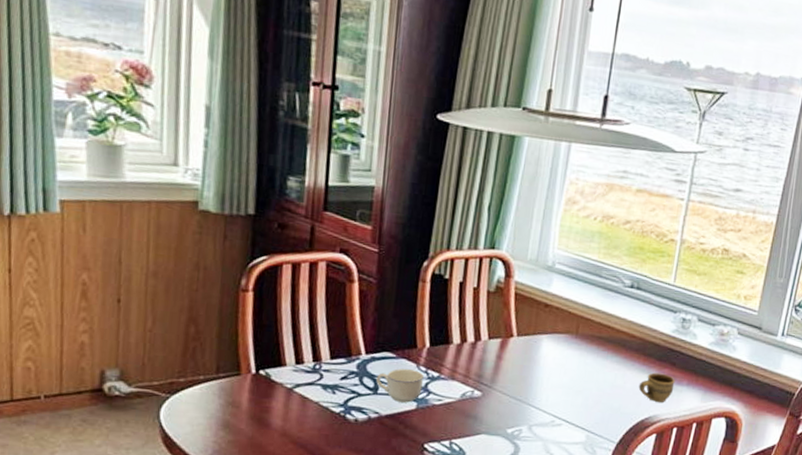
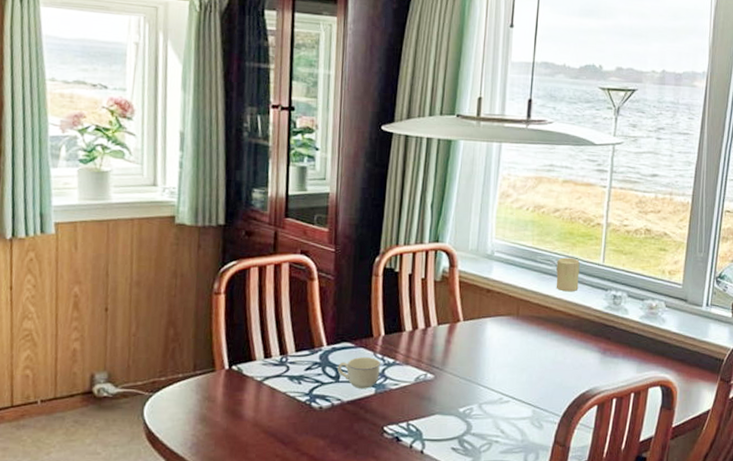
candle: none [620,274,649,312] -> present [556,257,580,292]
cup: present [638,372,675,403] -> none [578,347,611,375]

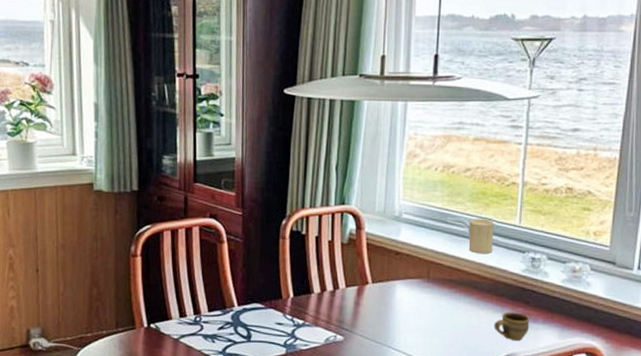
cup: present [337,357,380,389] -> none [249,318,290,349]
cup: none [578,347,611,375] -> present [493,312,530,341]

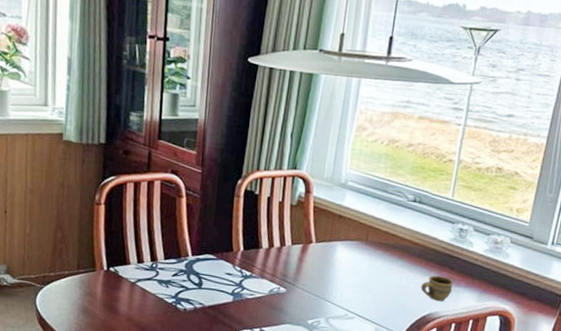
candle: present [468,218,494,254] -> none [405,190,430,223]

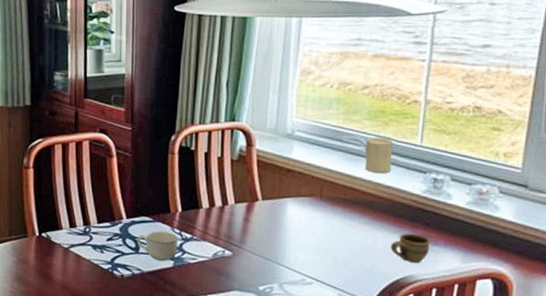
cup: none [200,268,239,296] -> present [137,231,178,261]
candle: none [405,190,430,223] -> present [364,137,393,174]

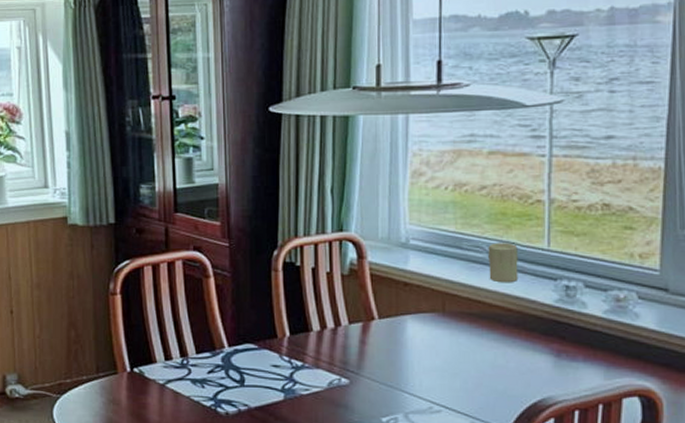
cup: present [137,231,178,261] -> none [242,360,288,394]
cup: present [390,233,430,263] -> none [524,349,568,382]

